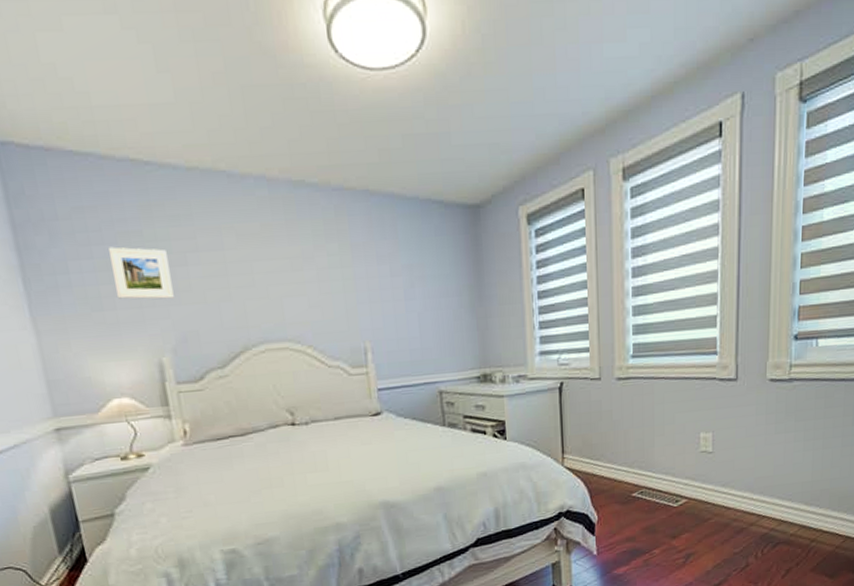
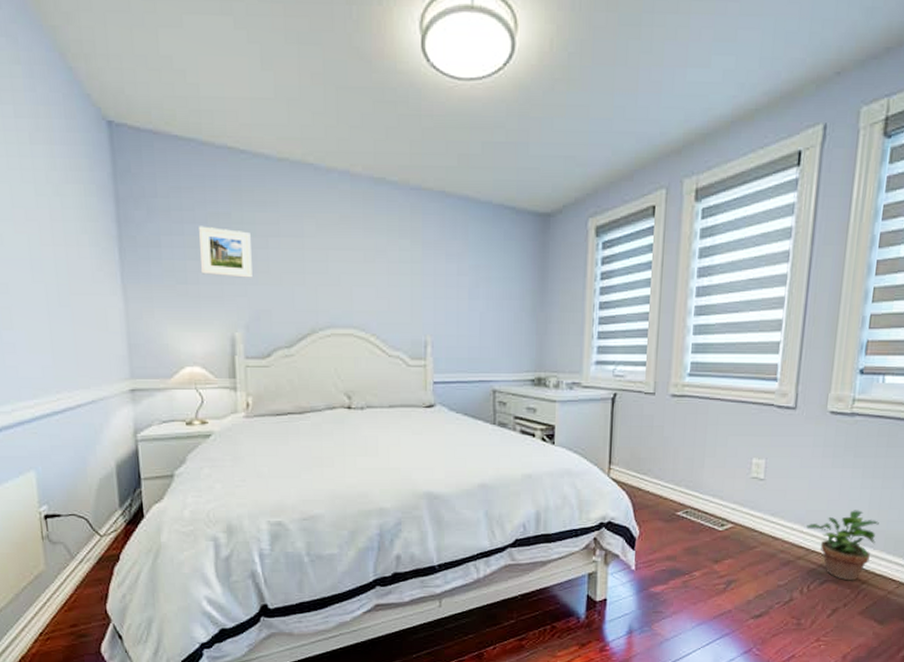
potted plant: none [756,472,823,541] -> present [806,510,879,581]

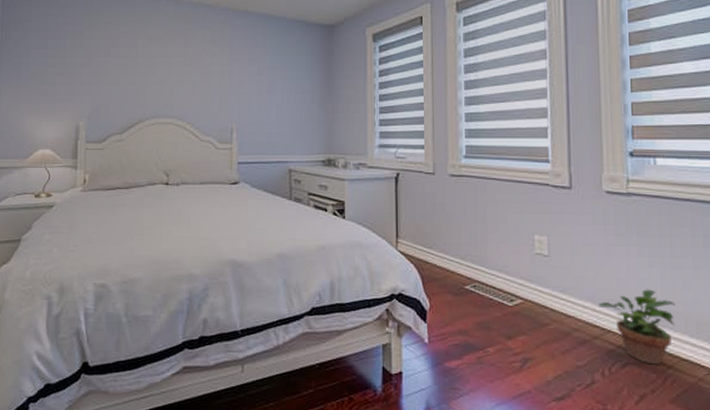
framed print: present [198,226,253,278] -> none [57,41,97,80]

